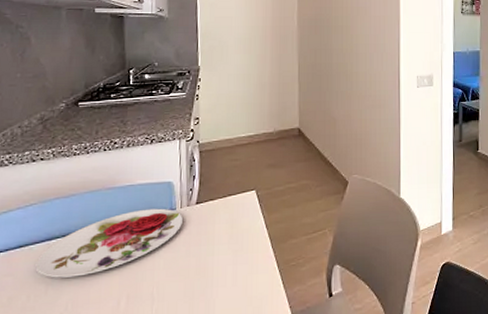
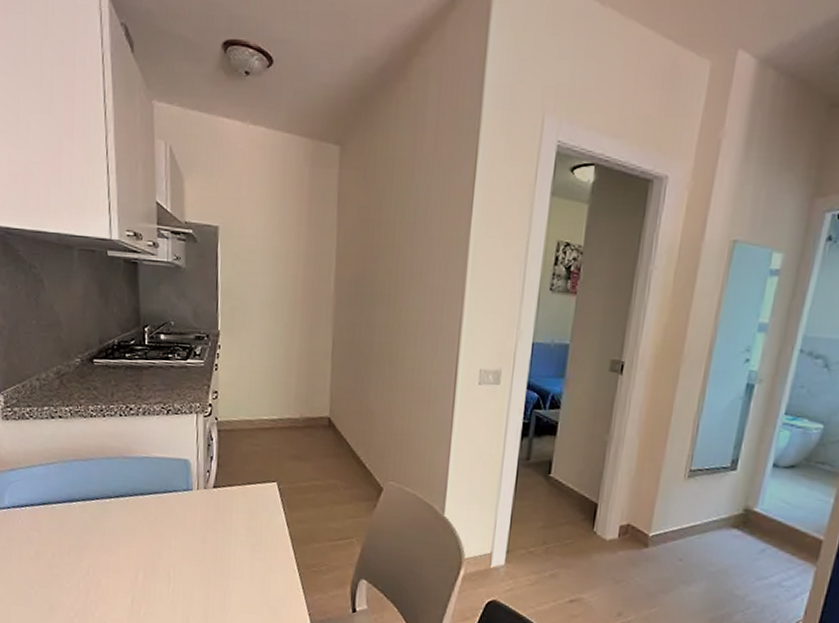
plate: present [35,208,183,278] -> none [58,485,199,543]

